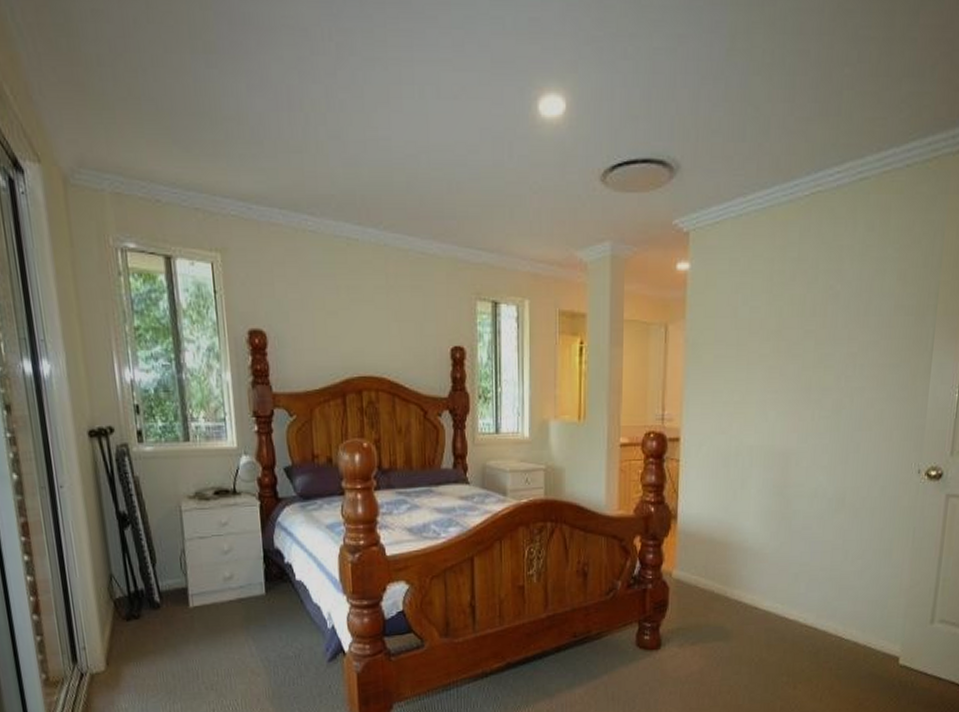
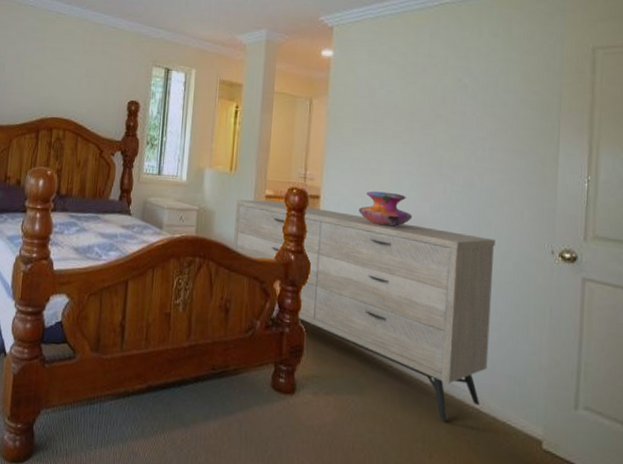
dresser: none [588,449,863,653] -> present [233,199,495,421]
decorative vase: none [722,425,779,464] -> present [359,191,413,227]

